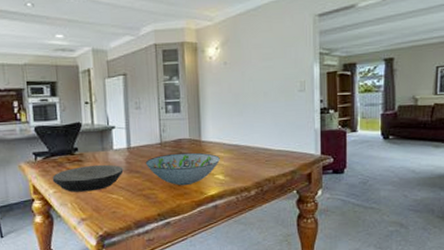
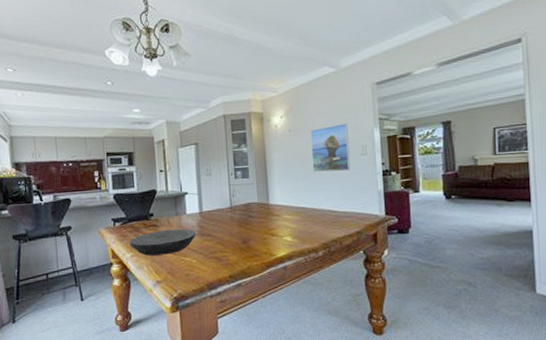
decorative bowl: present [145,152,220,186] -> none [216,215,288,248]
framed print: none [247,57,287,108] -> present [310,123,351,172]

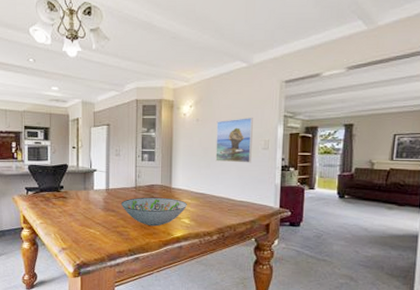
plate: present [129,228,196,256] -> none [40,202,101,225]
decorative bowl: none [216,215,288,248] -> present [121,197,187,227]

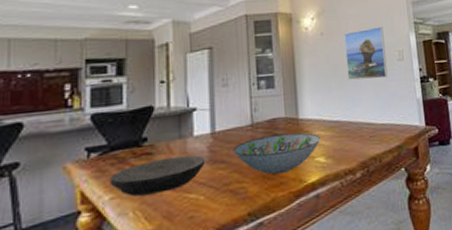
plate: none [40,202,101,225] -> present [109,155,206,197]

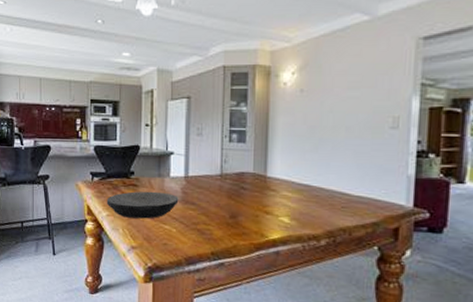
decorative bowl: present [233,132,320,175] -> none [202,187,287,225]
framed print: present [344,27,388,80] -> none [325,87,377,147]

